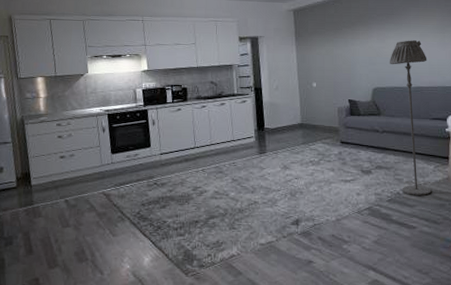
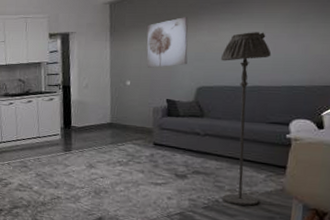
wall art: none [327,25,363,71] -> present [146,17,188,68]

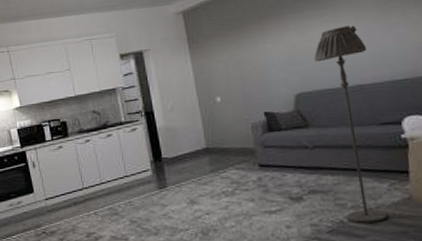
wall art: present [146,17,188,68] -> none [228,18,279,79]

